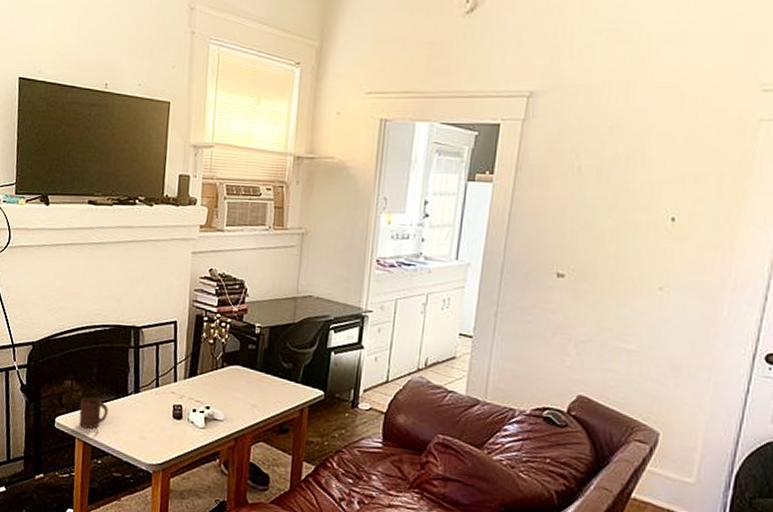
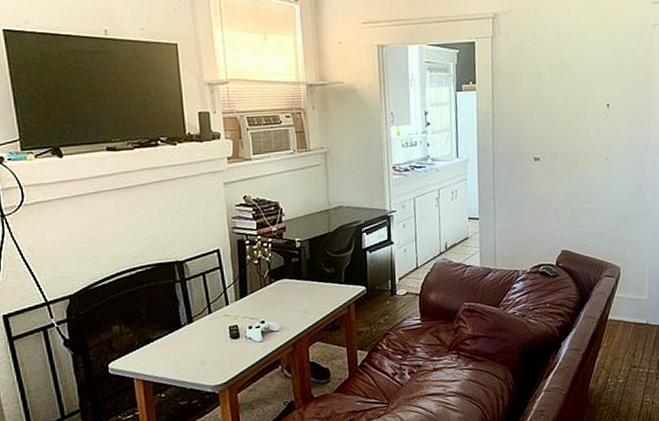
cup: present [79,397,108,429] -> none [133,336,164,367]

